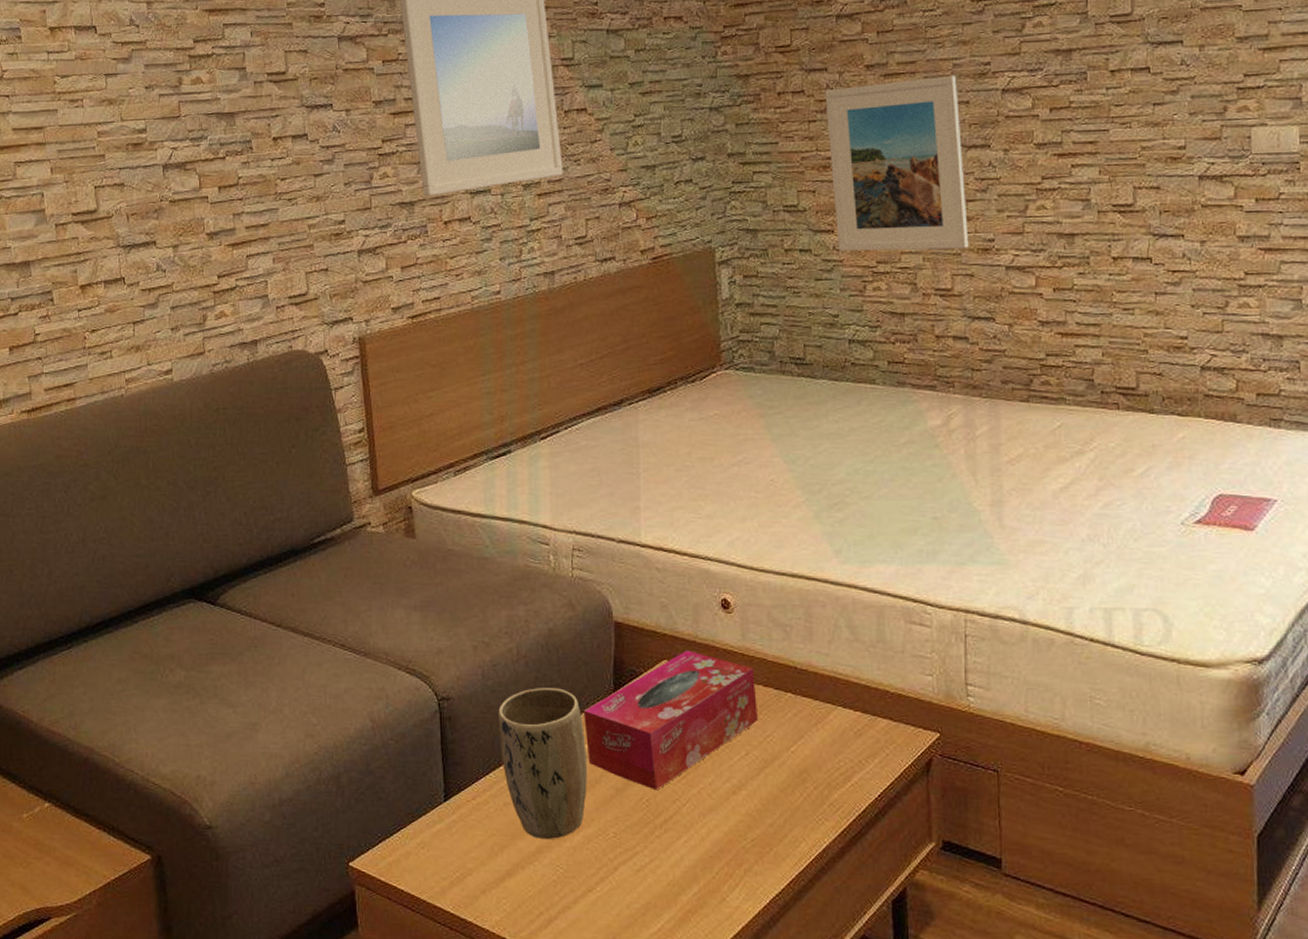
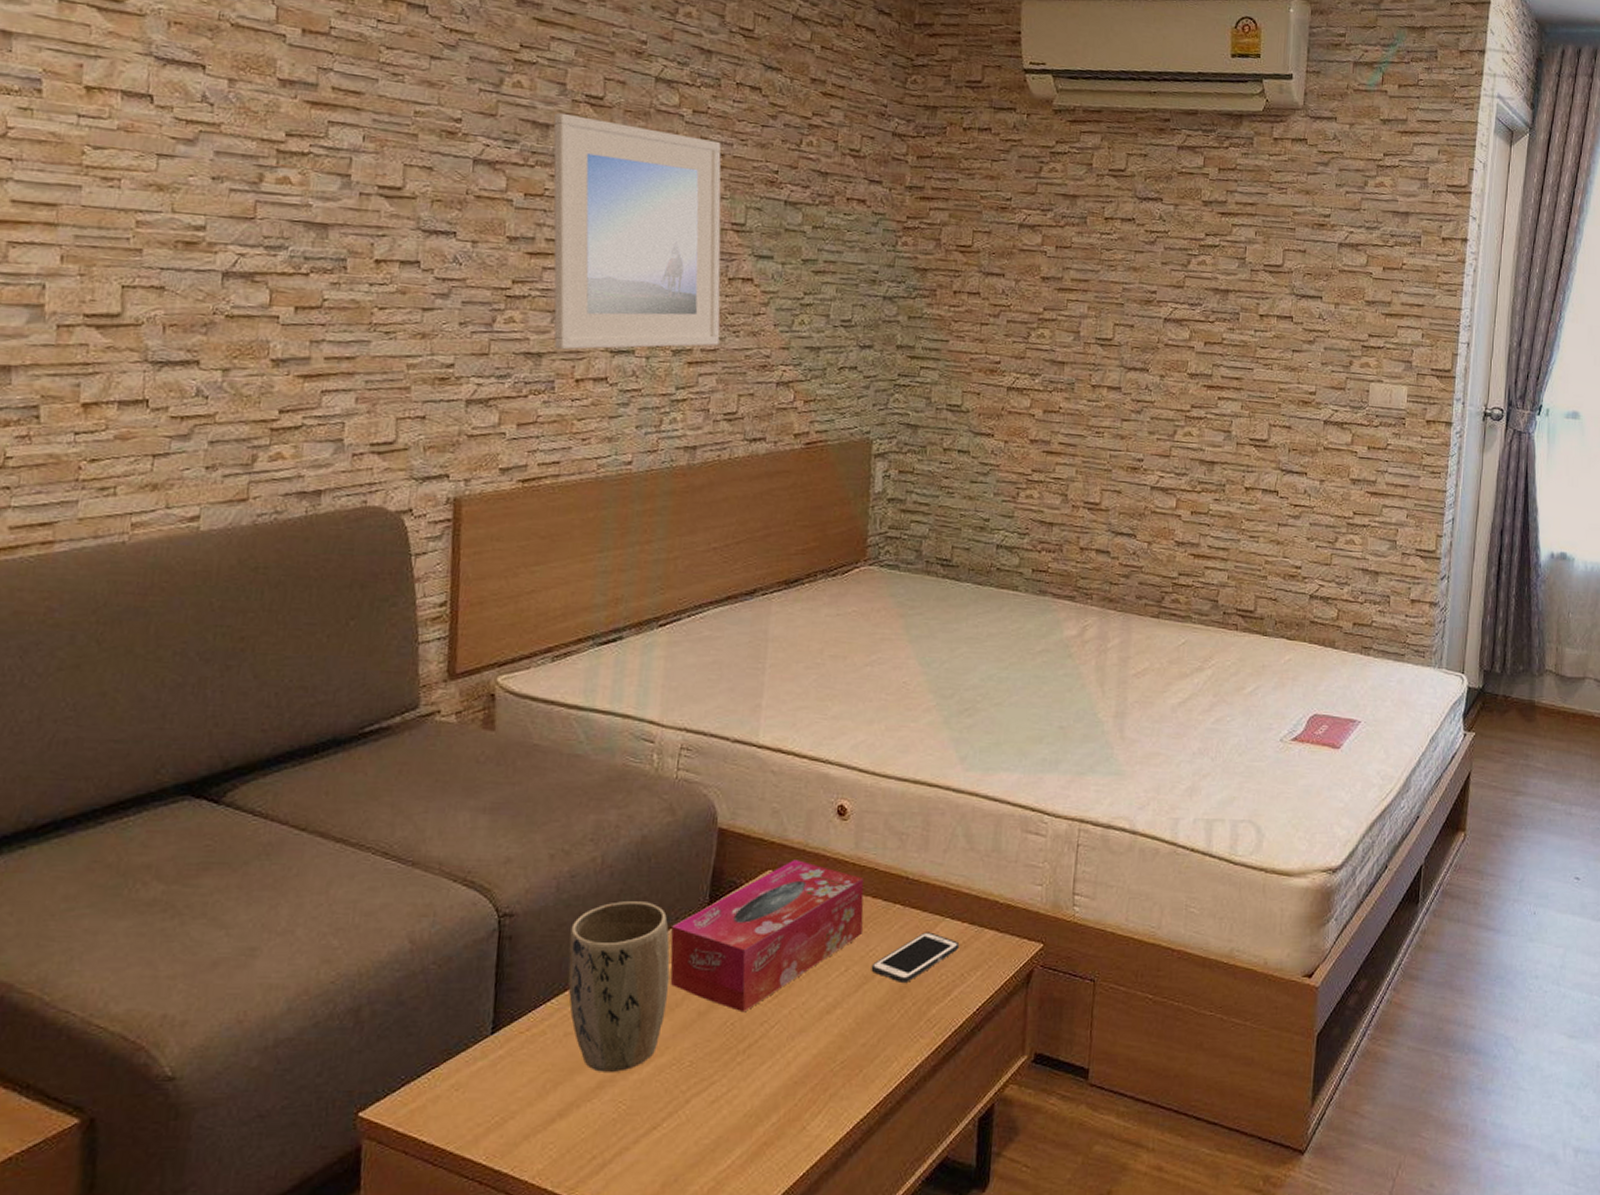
cell phone: none [770,719,855,769] -> present [871,932,960,984]
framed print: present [825,76,969,252] -> none [996,294,1125,465]

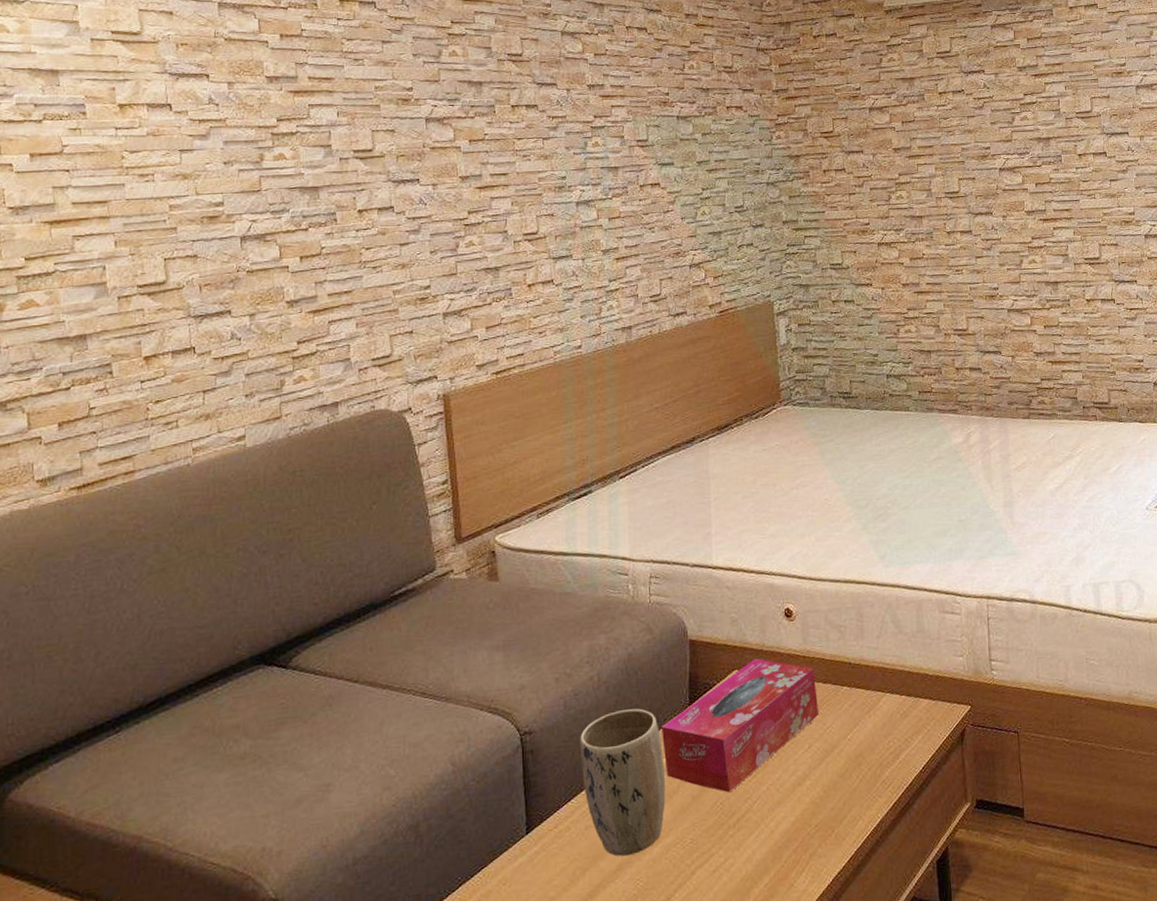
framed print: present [553,112,721,350] -> none [485,71,639,262]
cell phone: present [871,932,960,984] -> none [830,706,901,753]

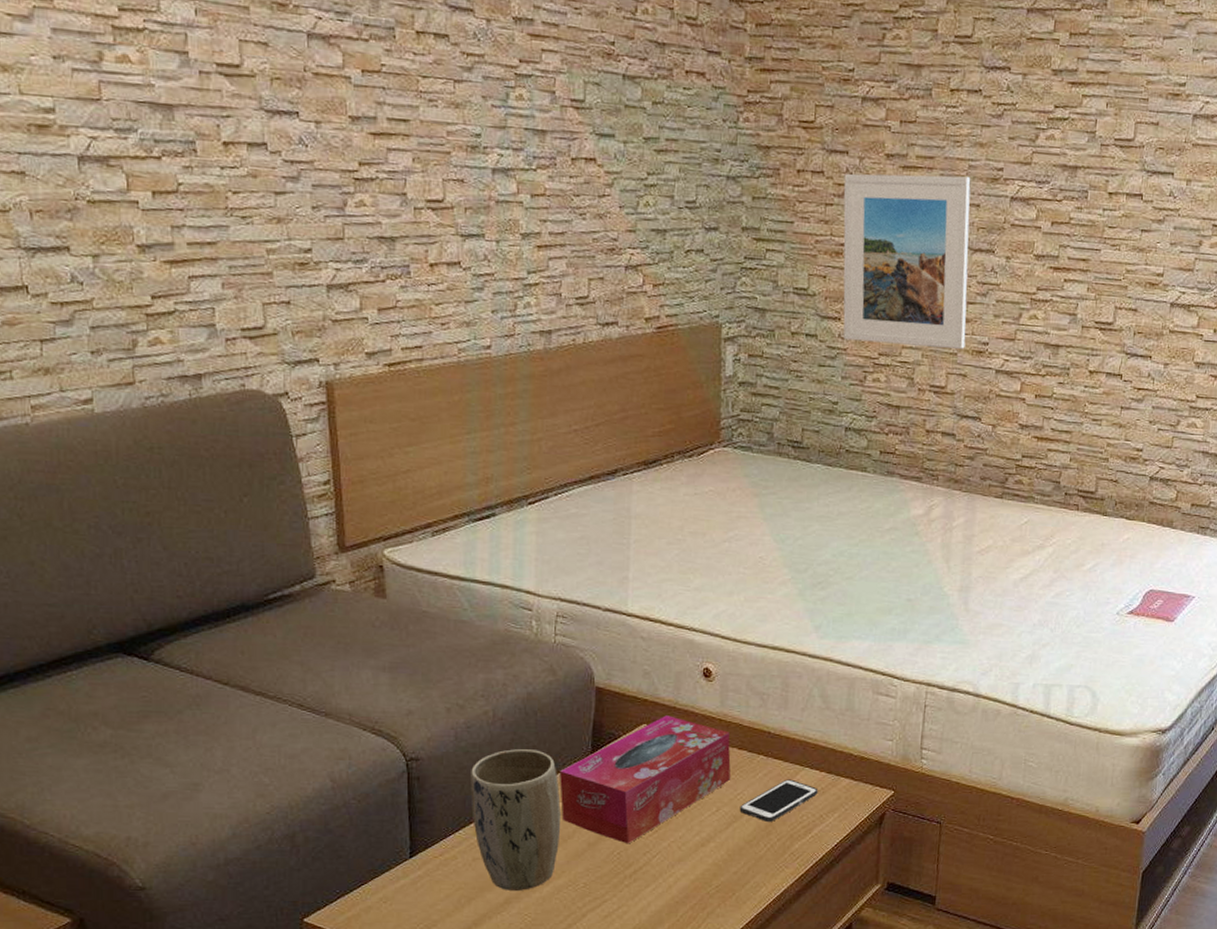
cell phone: none [830,706,901,753] -> present [739,779,819,823]
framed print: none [862,157,979,301] -> present [843,173,971,349]

